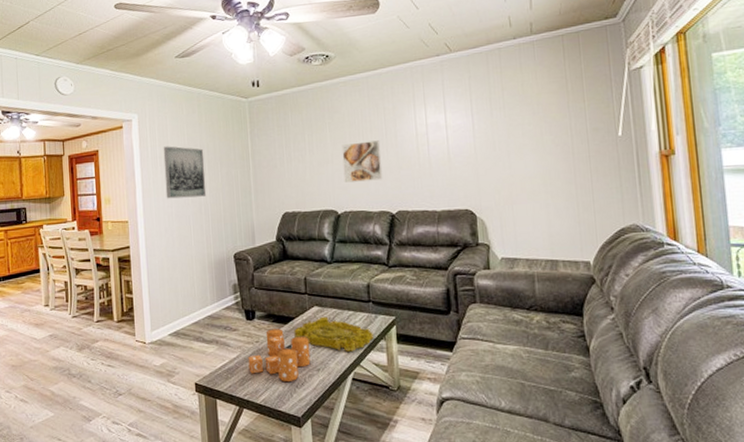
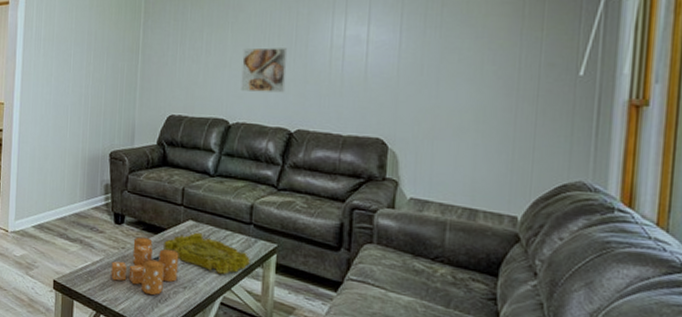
wall art: present [163,146,207,199] -> none [46,28,91,87]

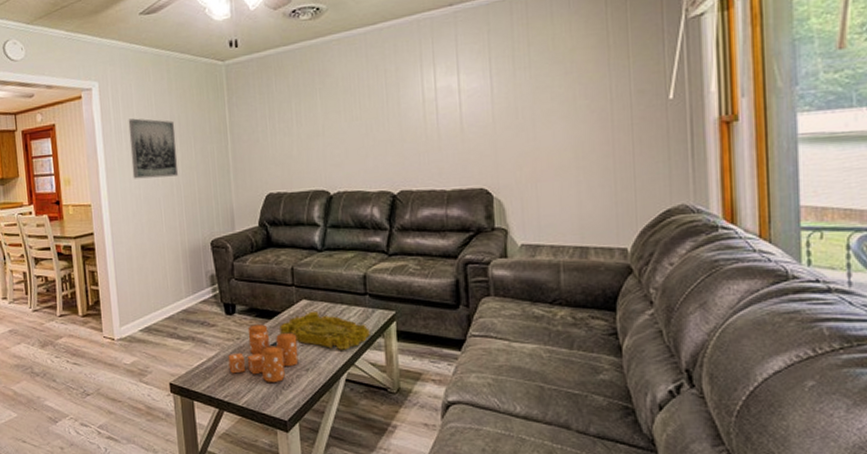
wall art: none [46,28,91,87] -> present [128,118,179,179]
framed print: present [240,47,288,93] -> none [334,108,383,159]

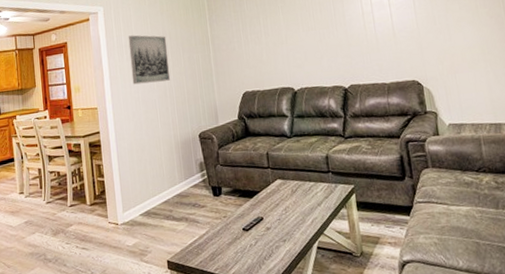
candle: present [228,324,299,383] -> none [217,203,277,255]
decorative tray: present [280,311,370,350] -> none [259,188,335,222]

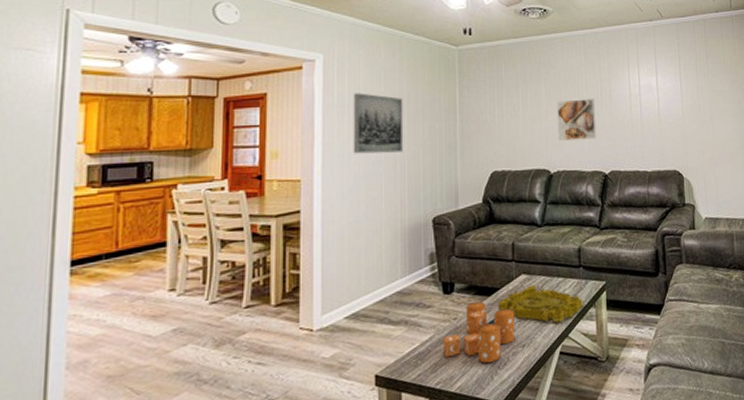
candle: none [217,203,277,255] -> present [443,302,515,364]
decorative tray: none [259,188,335,222] -> present [498,285,583,323]
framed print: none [294,20,335,61] -> present [556,99,597,141]

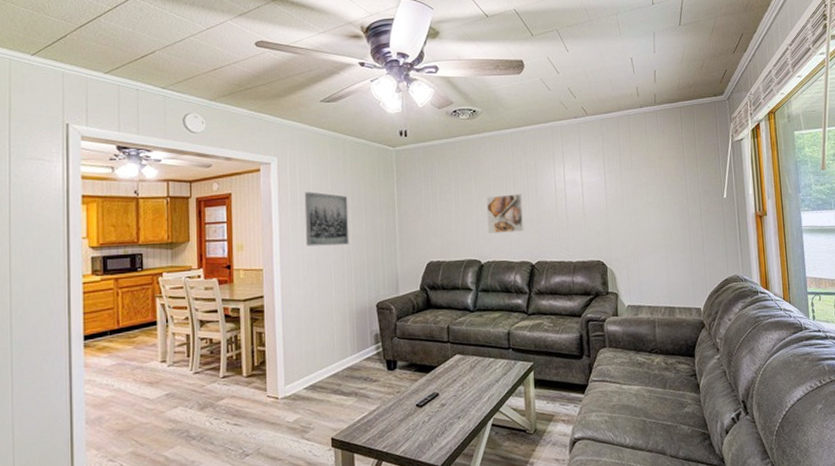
candle: present [443,302,515,364] -> none [388,378,452,432]
decorative tray: present [498,285,583,323] -> none [436,364,513,398]

